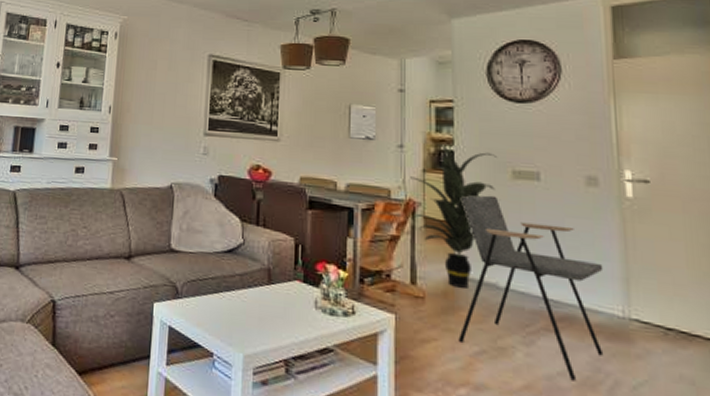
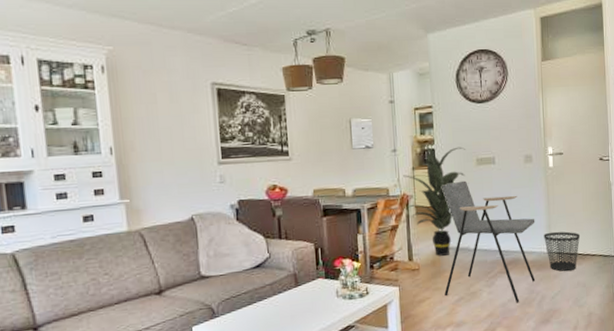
wastebasket: none [618,288,684,355] -> present [544,231,581,272]

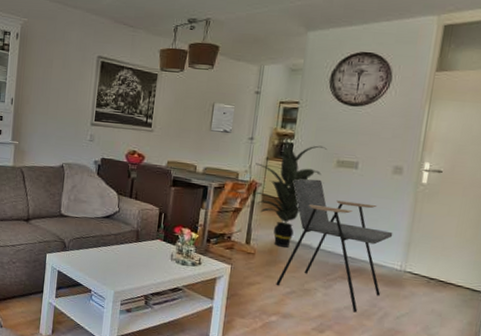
wastebasket: present [544,231,581,272] -> none [399,250,447,296]

